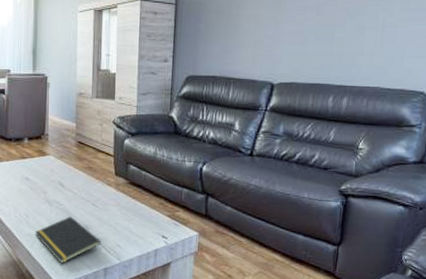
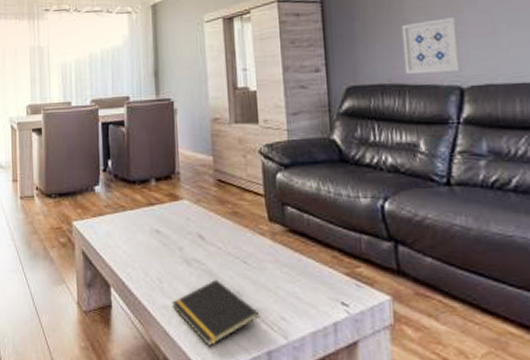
wall art: none [233,27,278,70] -> present [401,17,461,74]

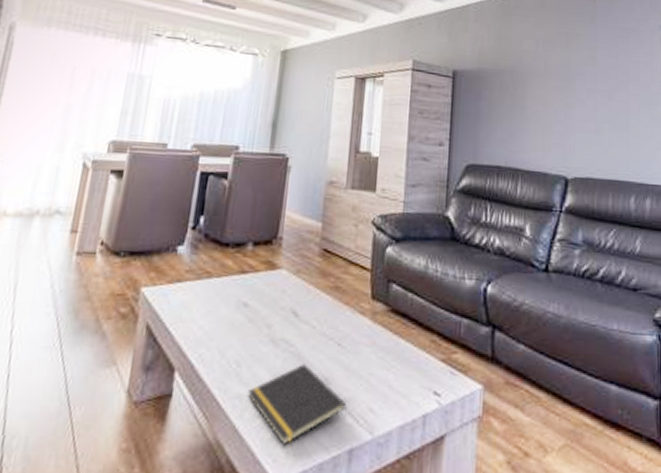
wall art: present [401,17,461,74] -> none [520,111,569,162]

